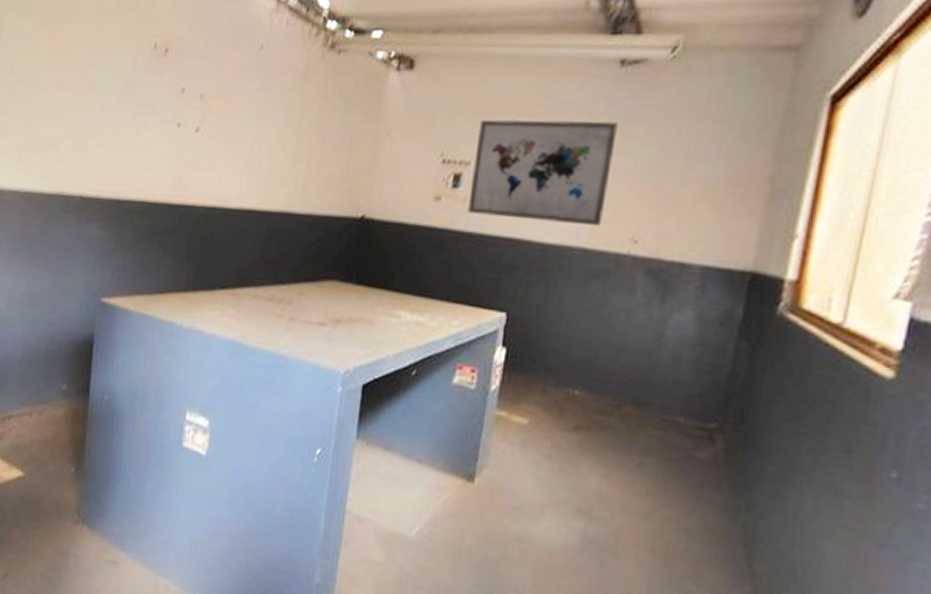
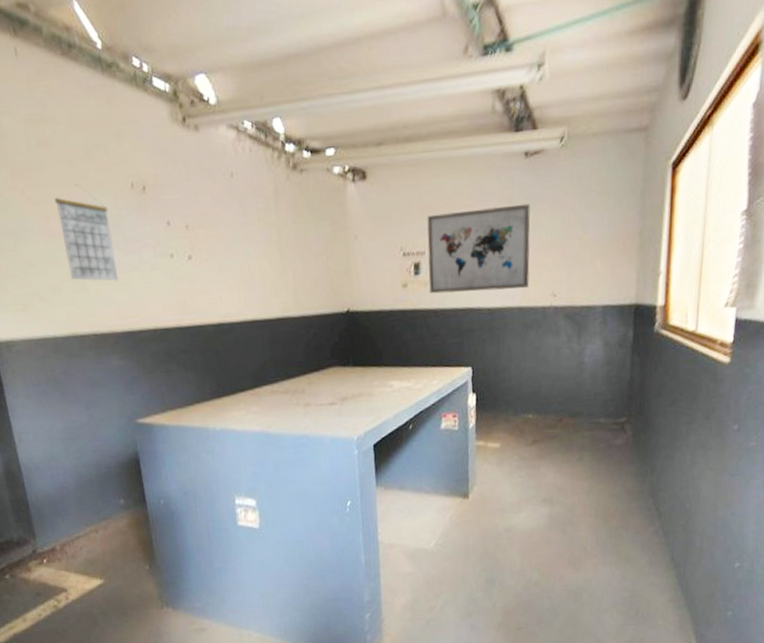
calendar: none [72,39,126,144] -> present [55,184,118,281]

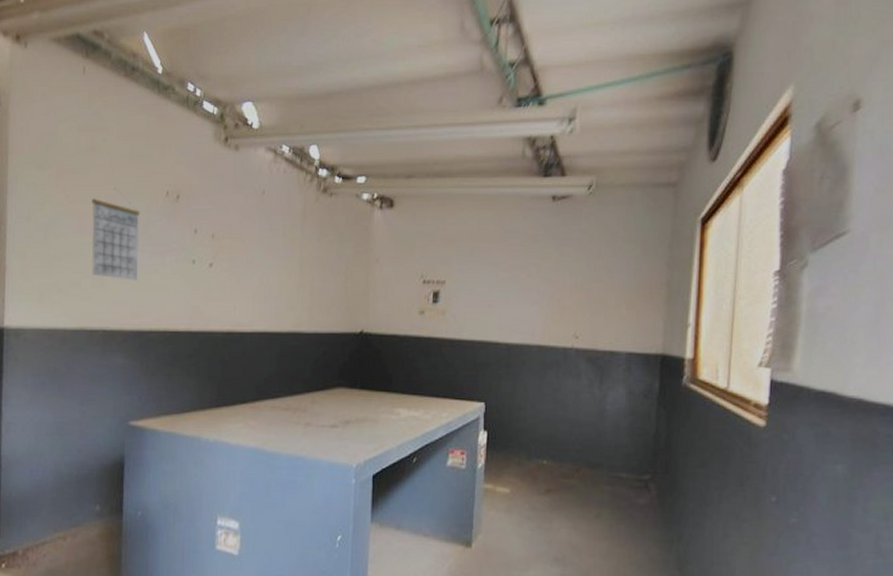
wall art: present [427,203,530,294] -> none [447,244,555,327]

